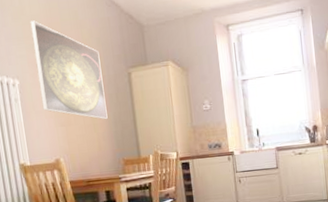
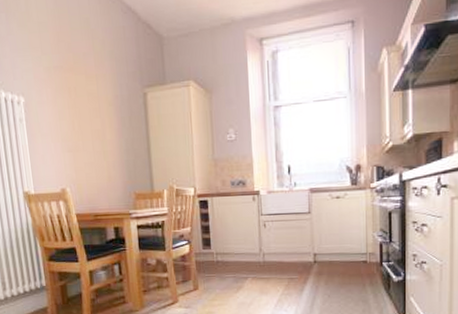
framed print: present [30,20,108,120] -> none [37,29,119,147]

